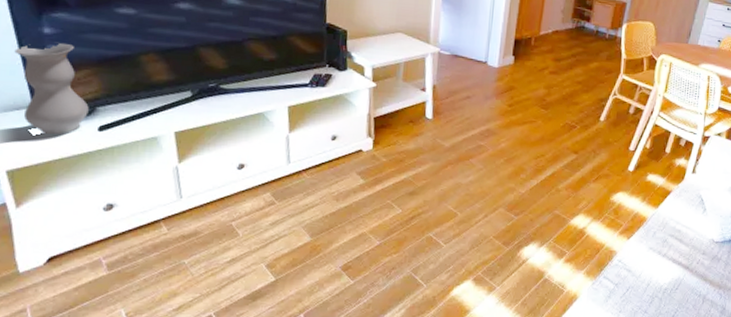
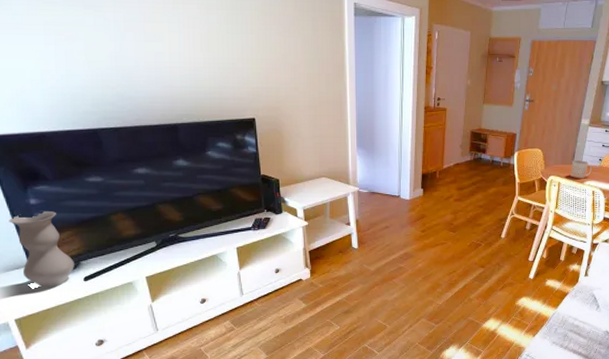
mug: none [684,39,710,61] -> present [570,160,593,179]

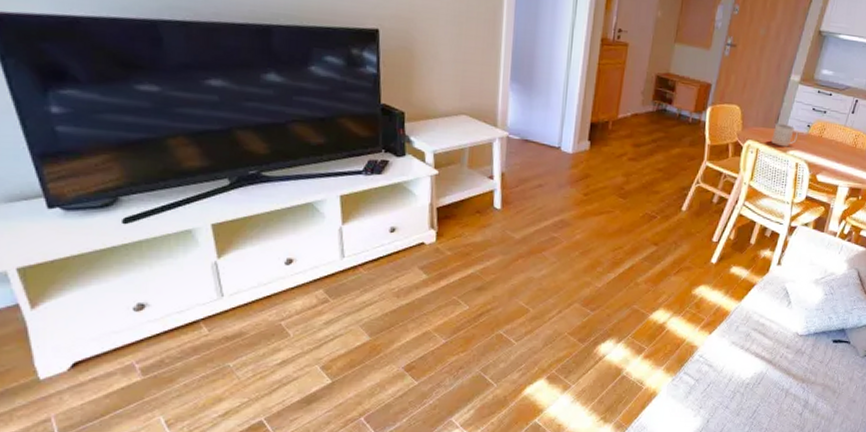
vase: present [9,210,74,288] -> none [17,123,110,228]

